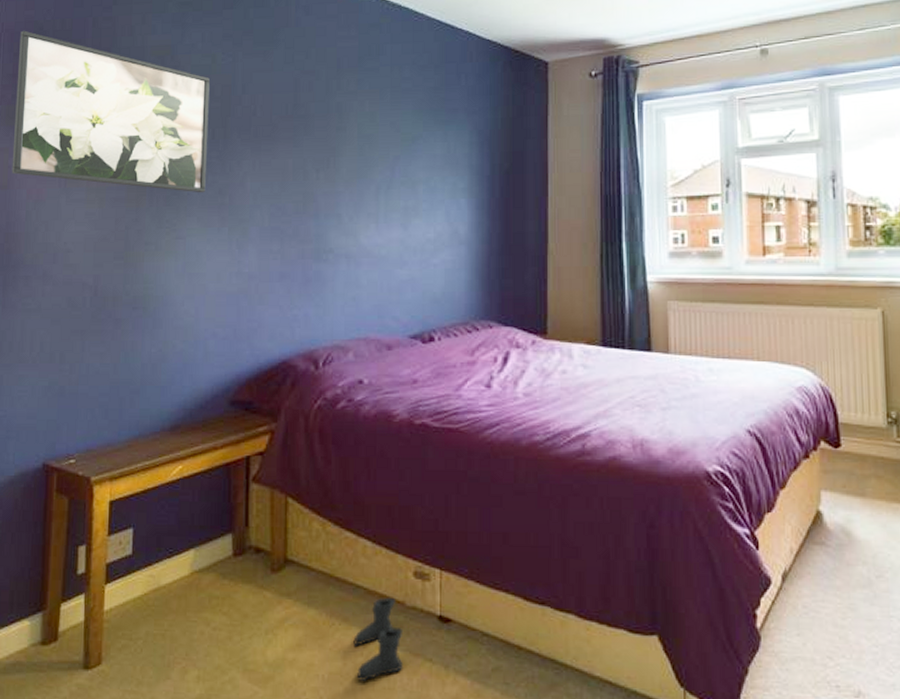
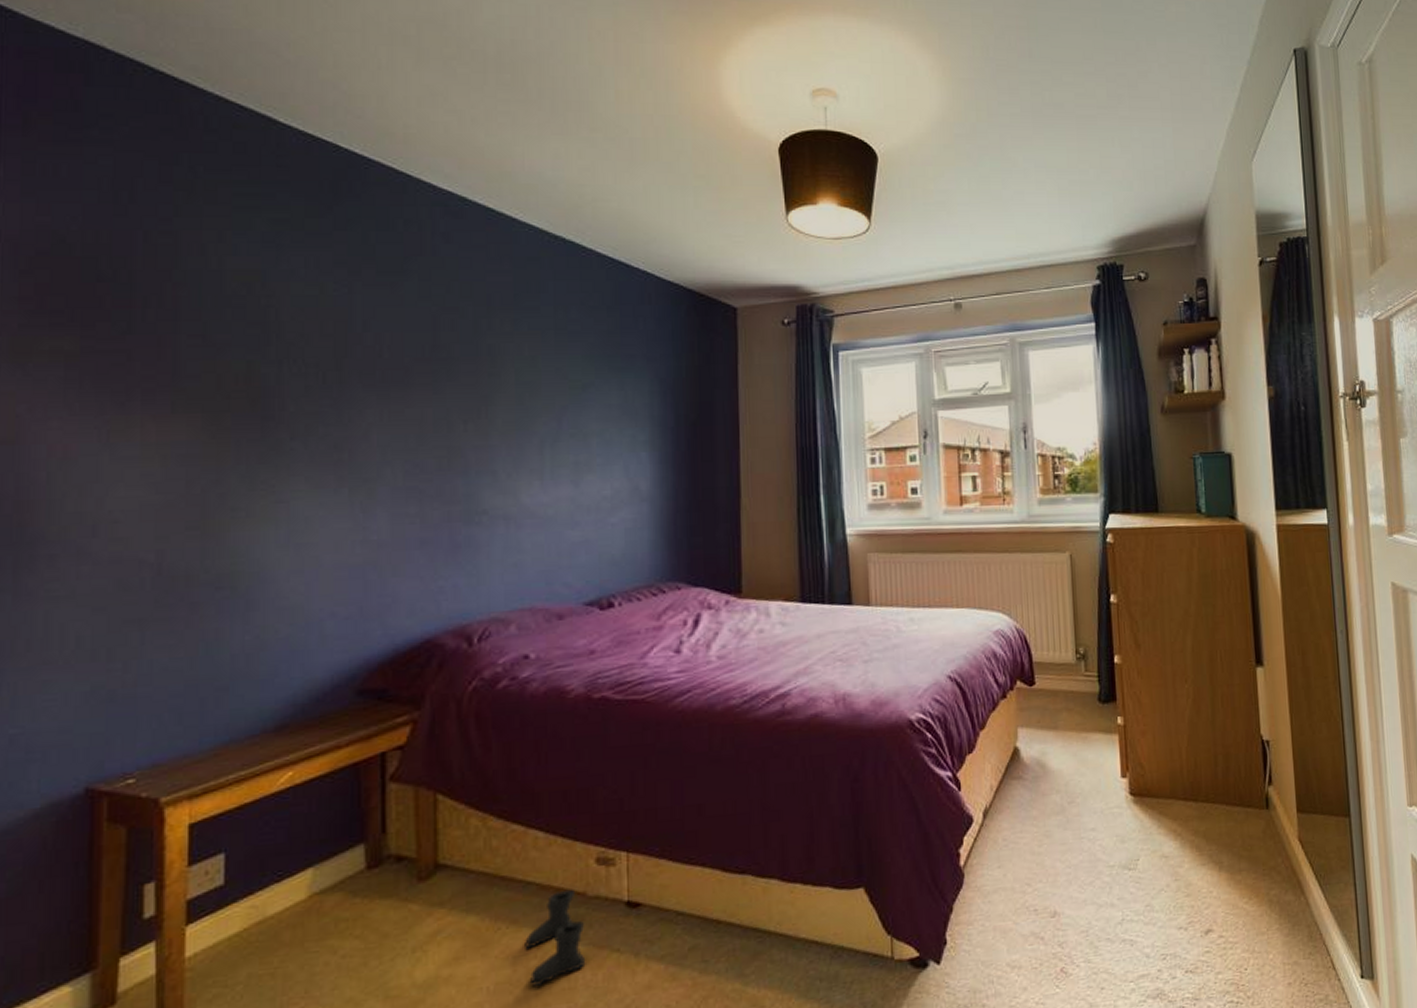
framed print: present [11,30,210,193] -> none [21,241,317,448]

